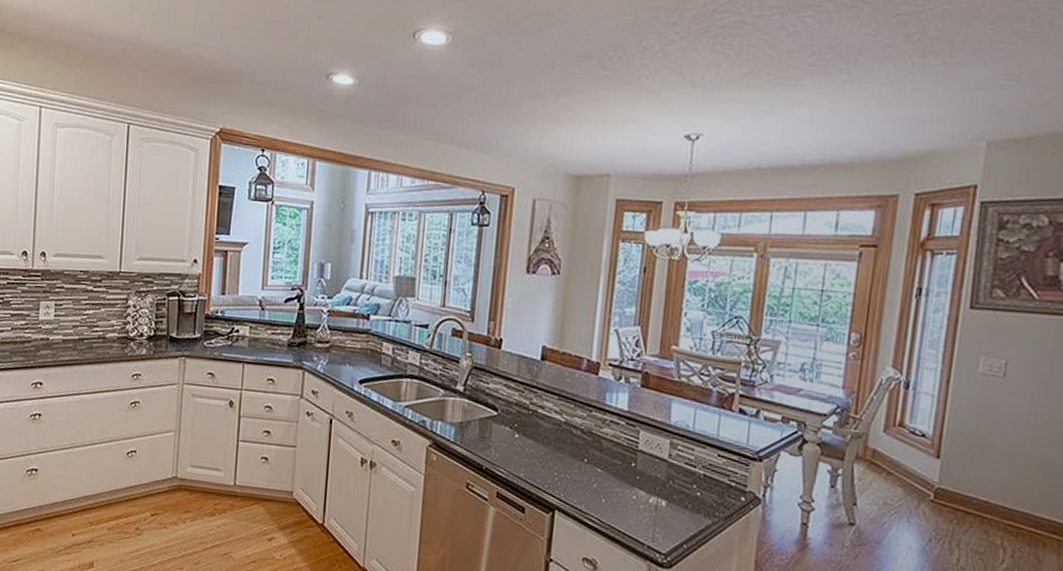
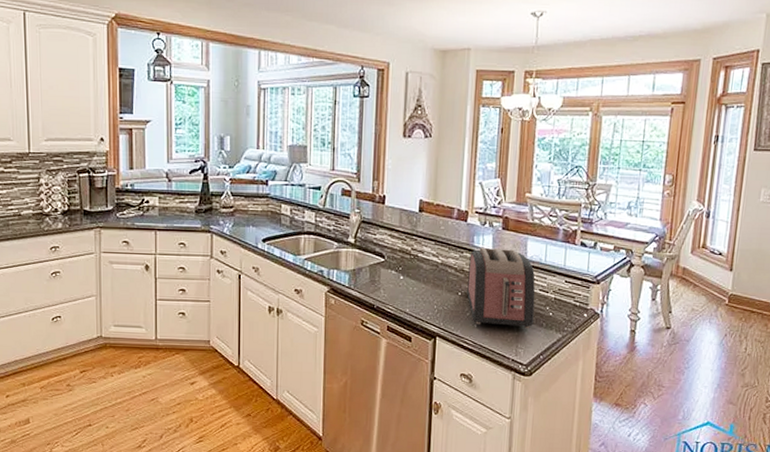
toaster: none [594,406,680,510] -> present [466,247,536,329]

